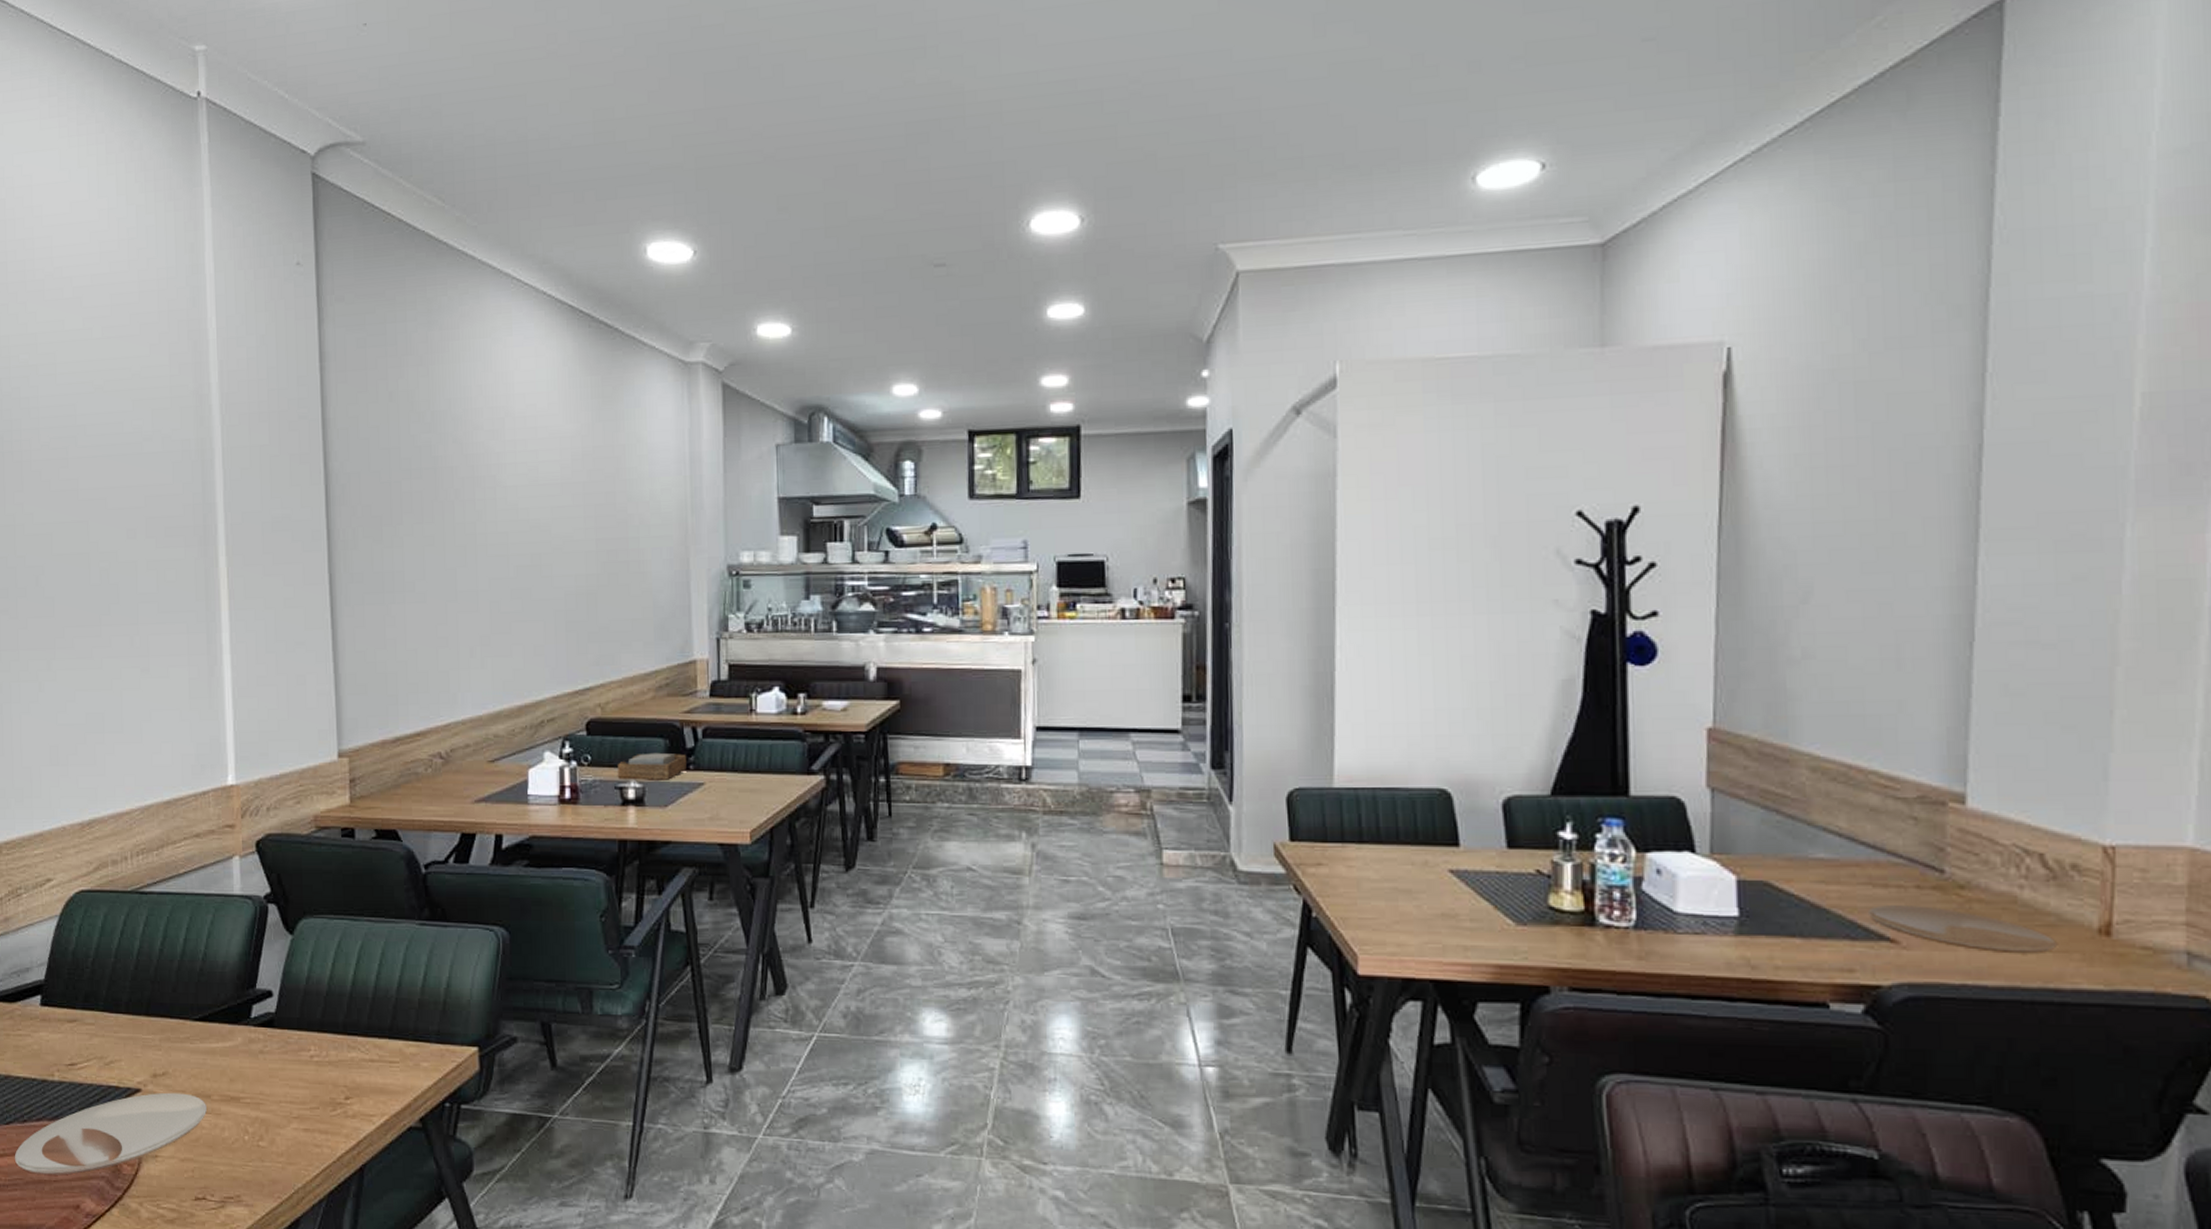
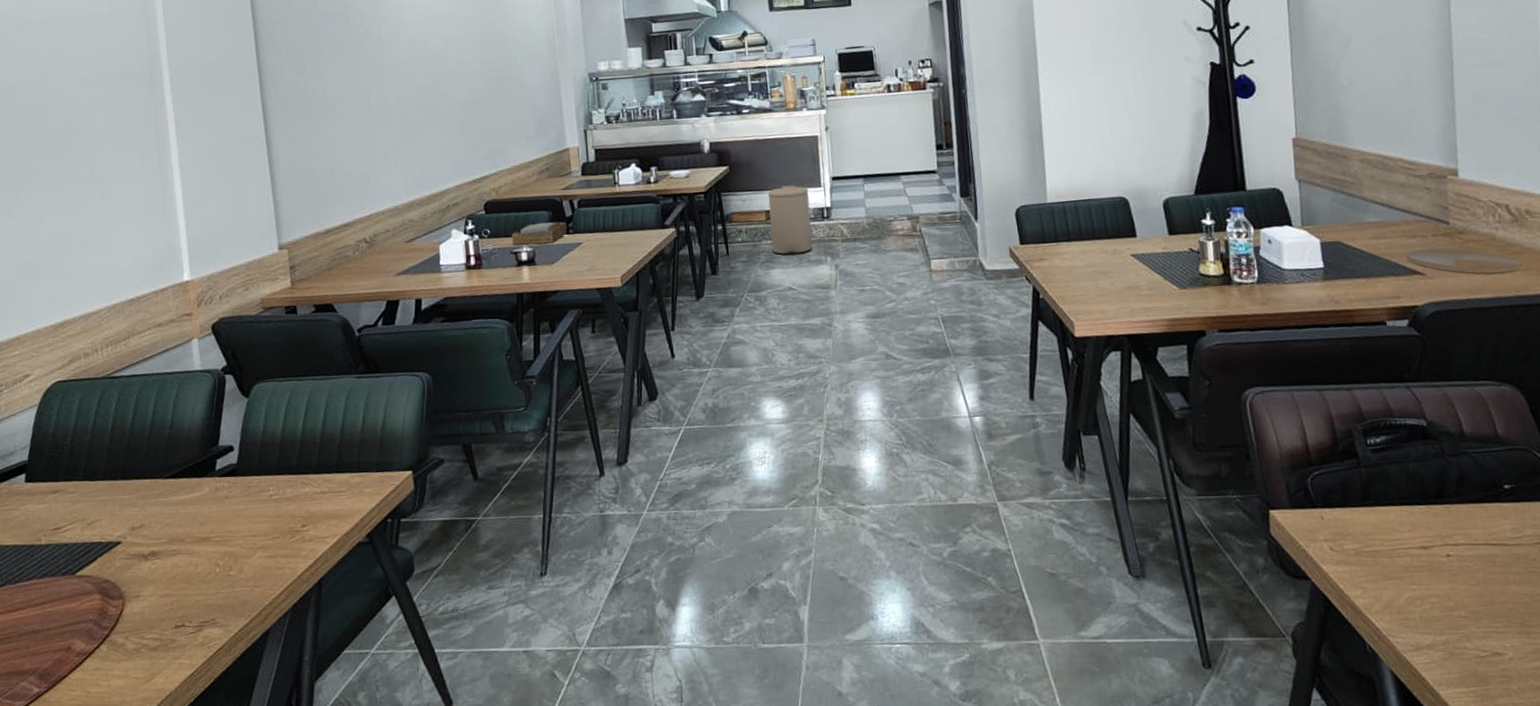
plate: present [14,1092,207,1176] -> none [8,540,181,626]
pedal bin: none [948,732,1004,826] -> present [767,185,813,256]

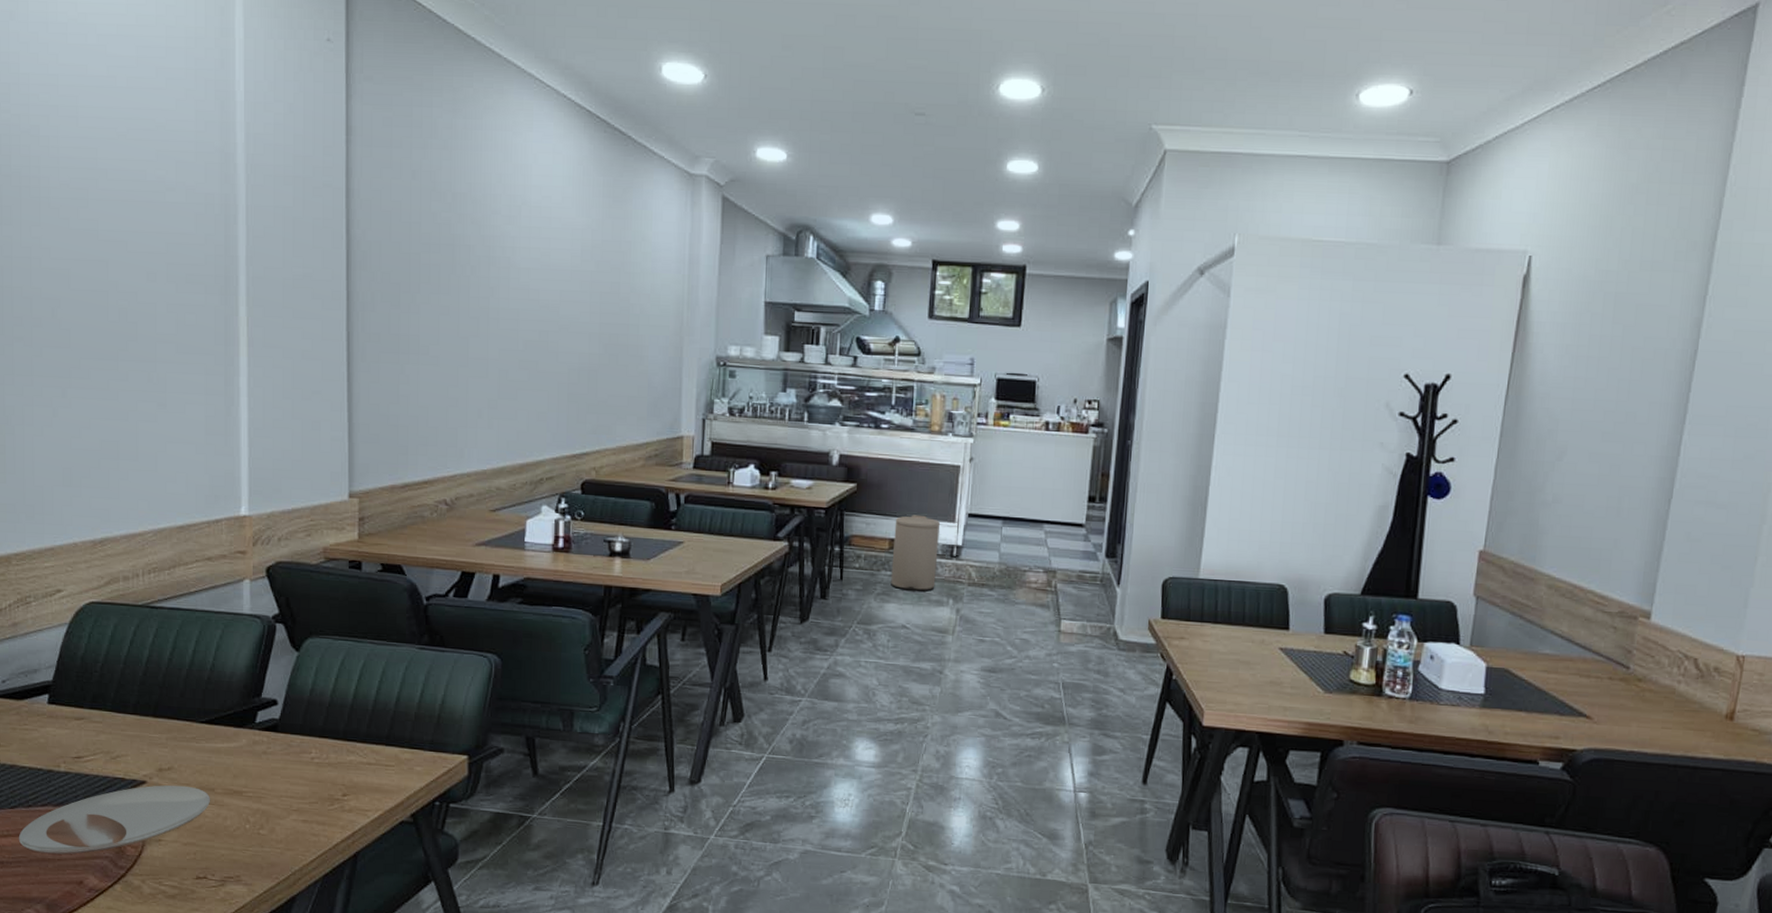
plate: none [8,540,181,626] -> present [18,784,210,855]
napkin holder: present [511,222,567,247] -> none [606,513,669,537]
plate: present [1404,248,1522,276] -> none [1573,691,1697,732]

